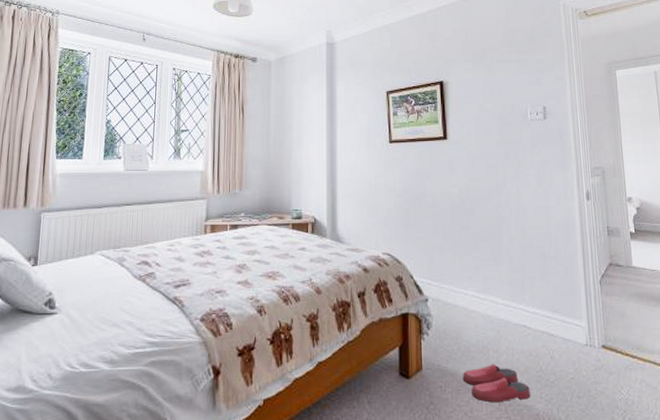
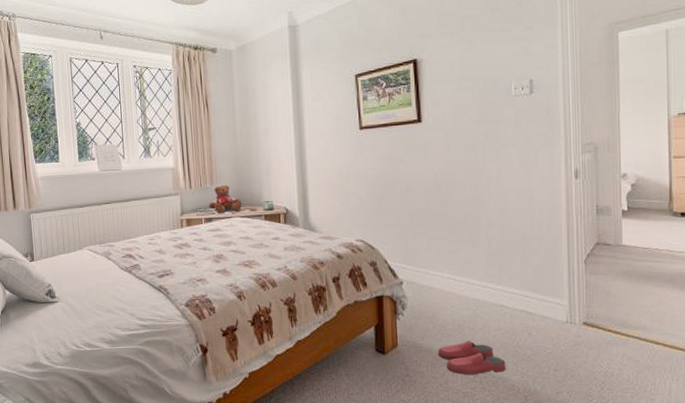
teddy bear: none [235,191,270,221] -> present [208,184,242,214]

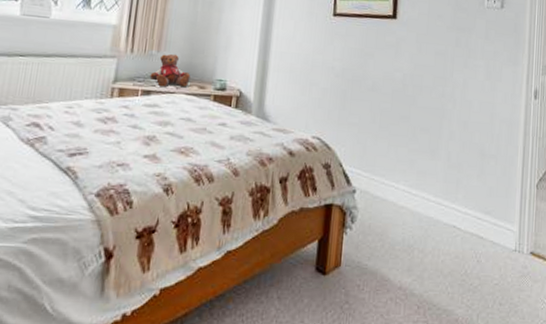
slippers: present [437,341,506,375] -> none [383,264,452,306]

